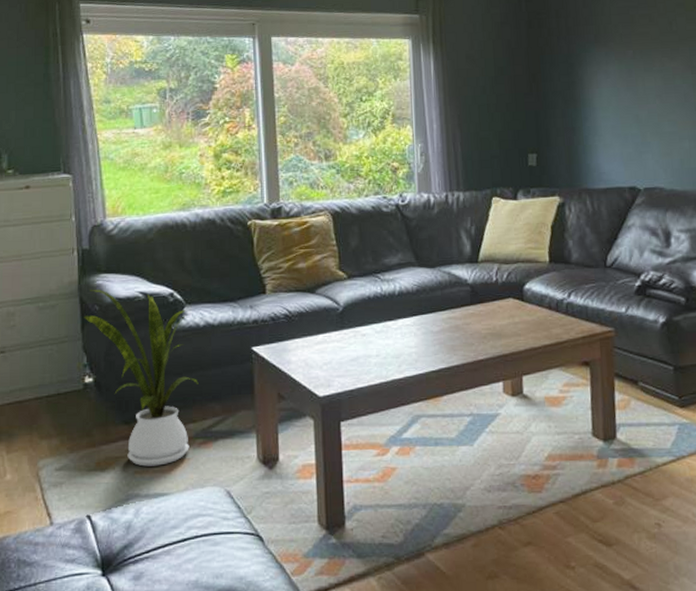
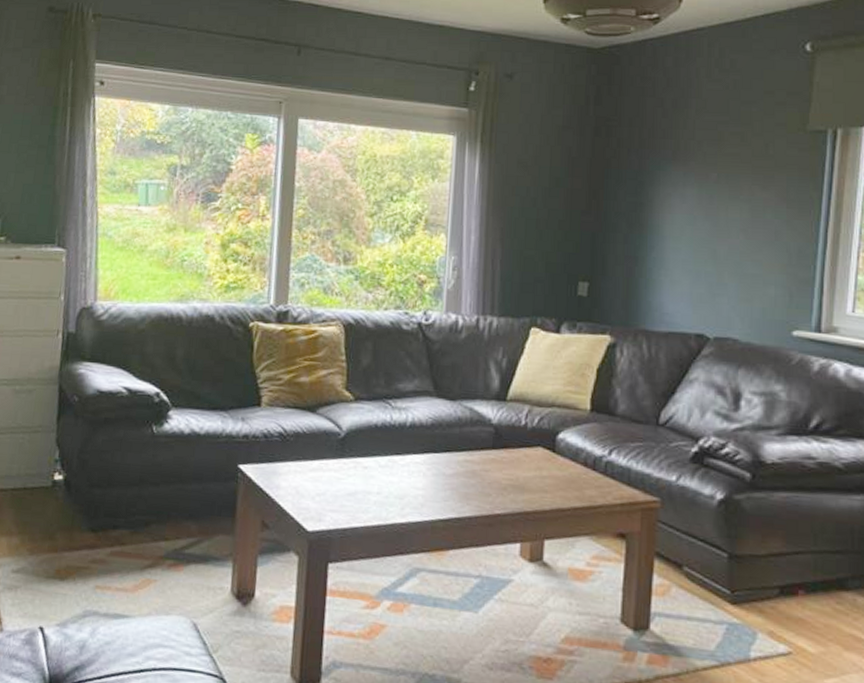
house plant: present [83,289,199,467] -> none [60,377,176,584]

